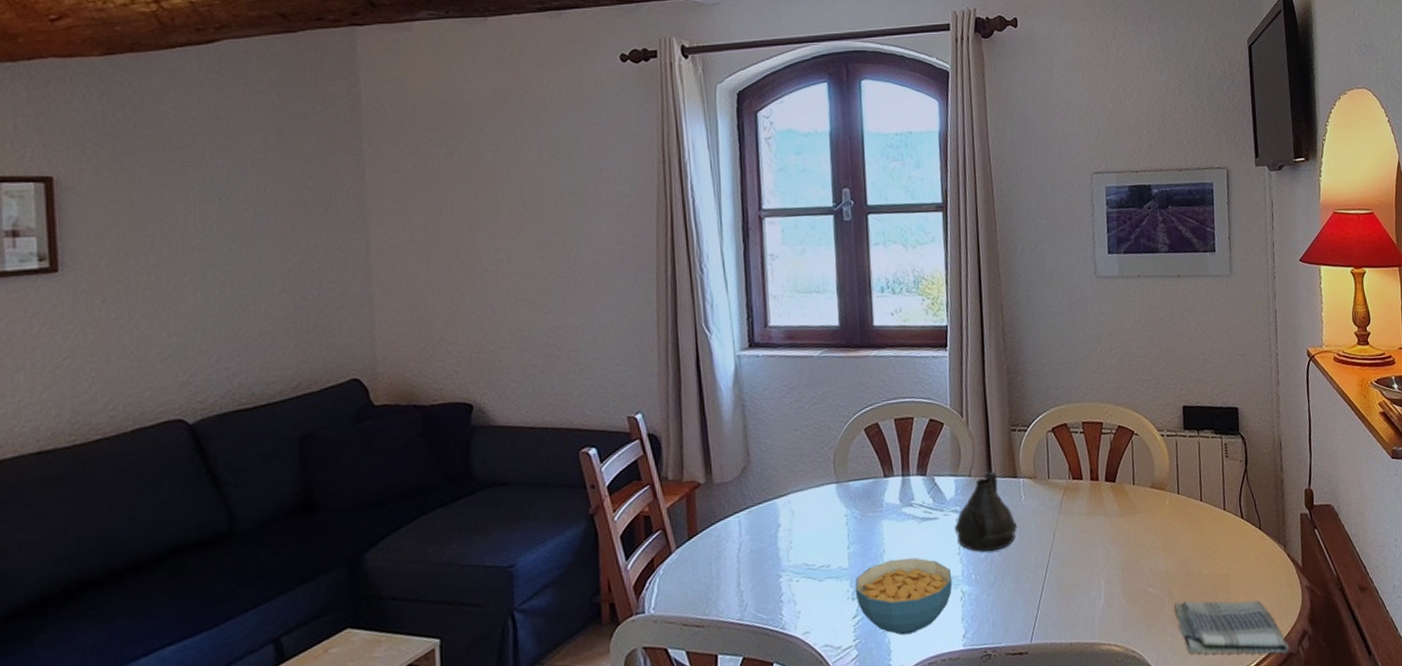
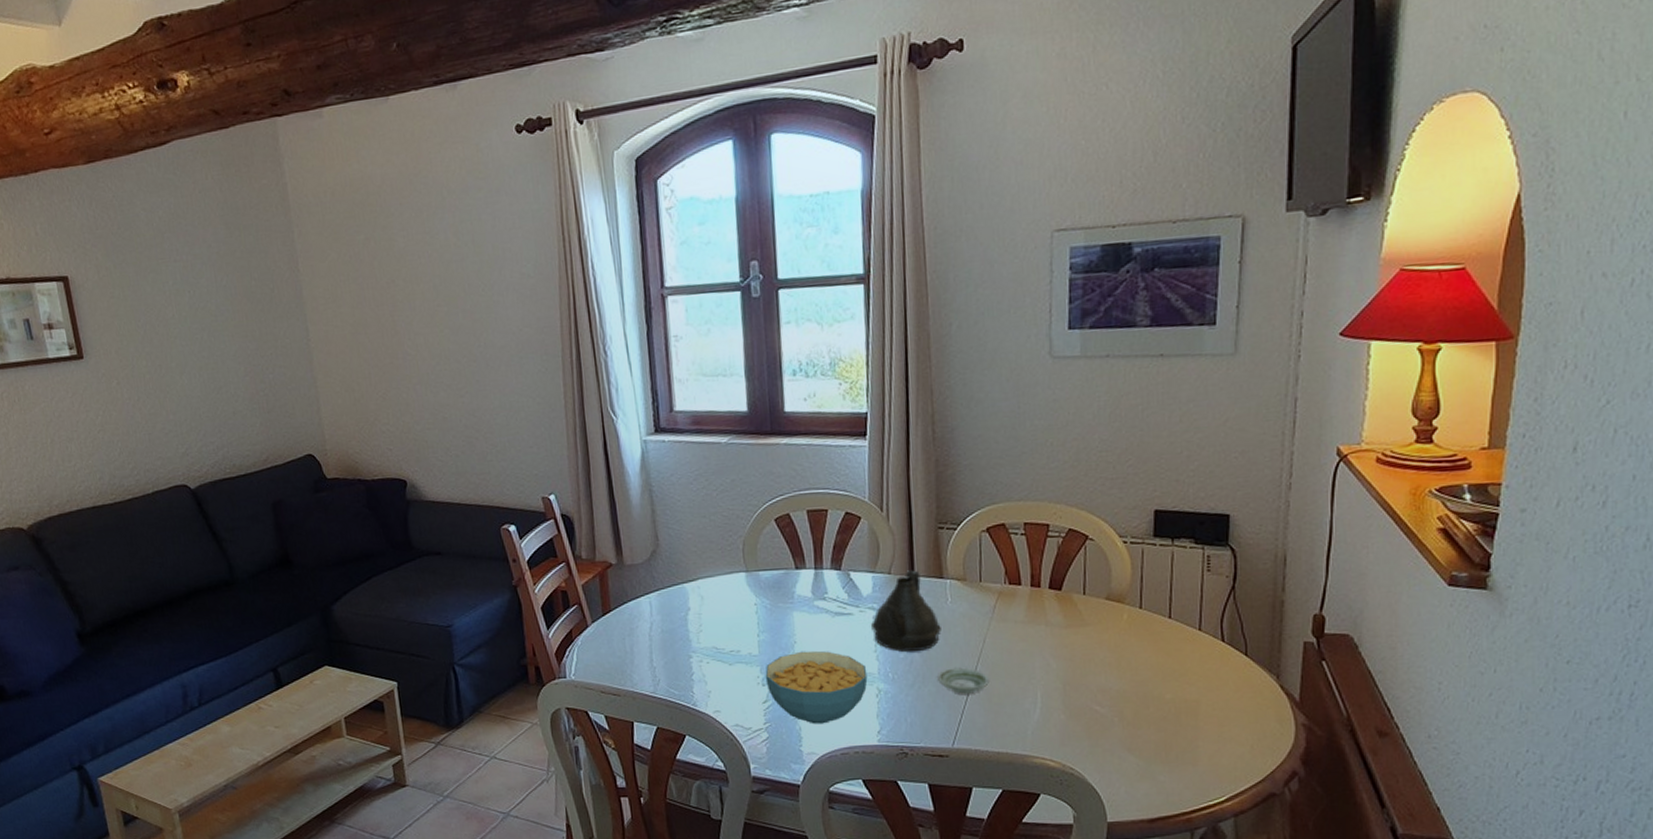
saucer: none [1015,562,1060,589] -> present [938,667,989,694]
dish towel: present [1174,600,1290,654] -> none [1126,723,1272,793]

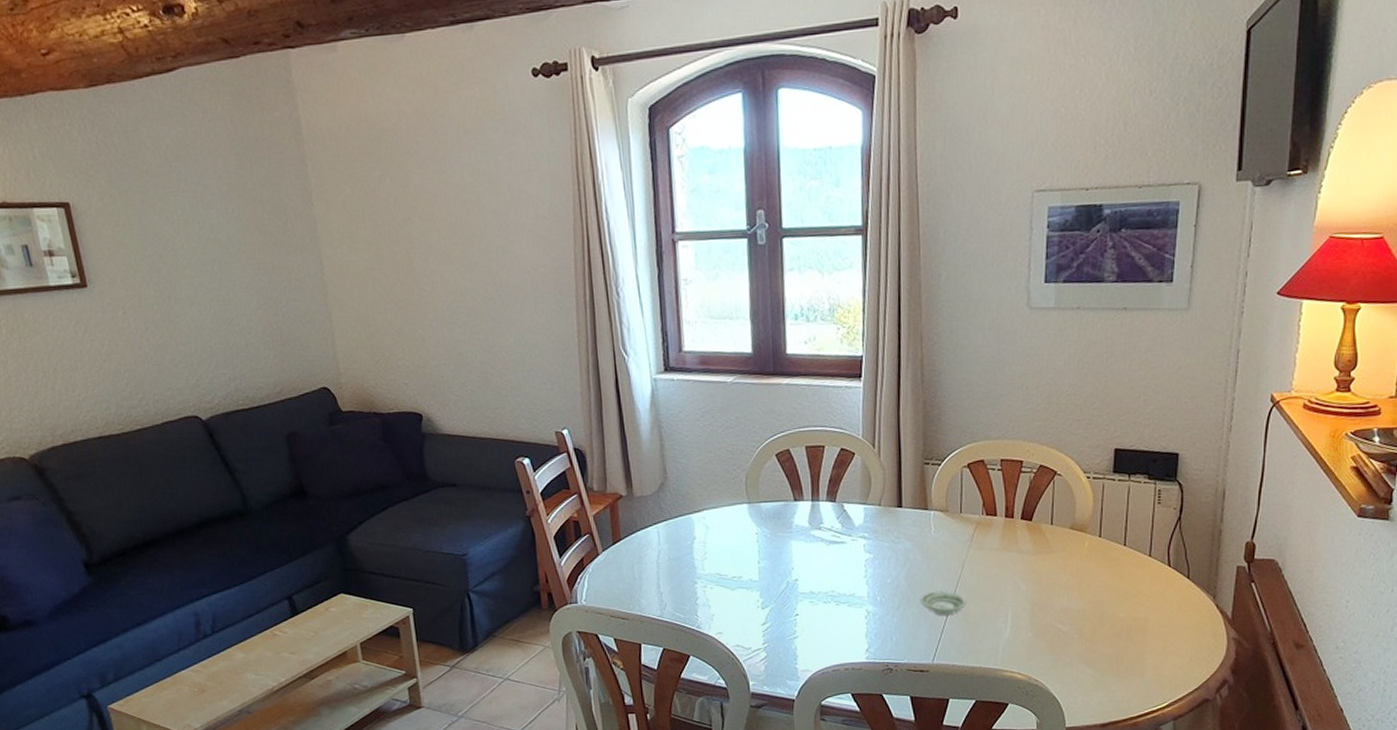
cereal bowl: present [765,650,868,724] -> none [764,576,858,644]
teapot: present [871,570,941,652] -> none [862,502,925,577]

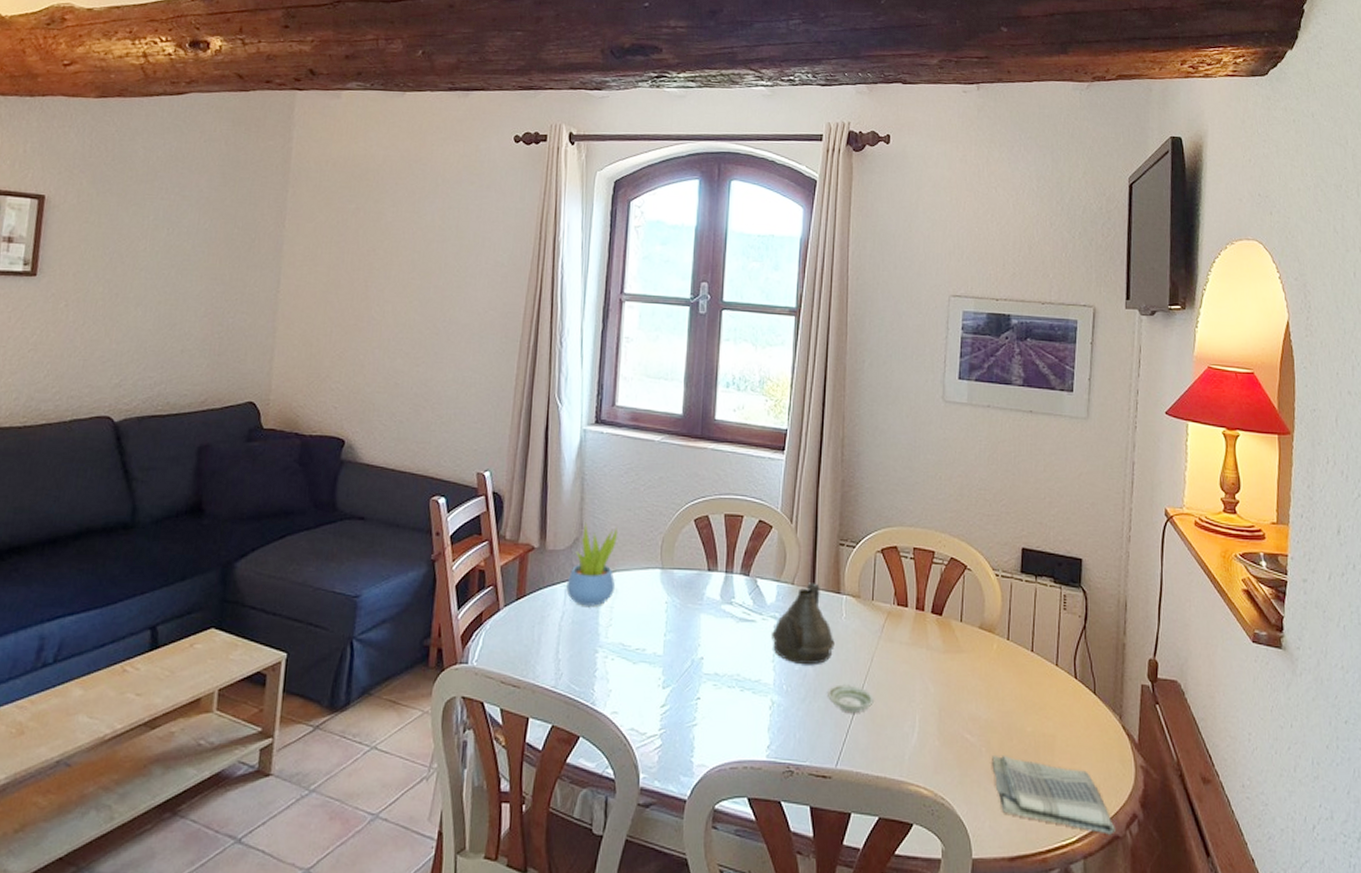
succulent plant: none [658,467,705,544] -> present [566,522,617,606]
teapot: none [862,502,925,577] -> present [772,583,835,664]
dish towel: none [1084,639,1205,699] -> present [992,755,1115,835]

